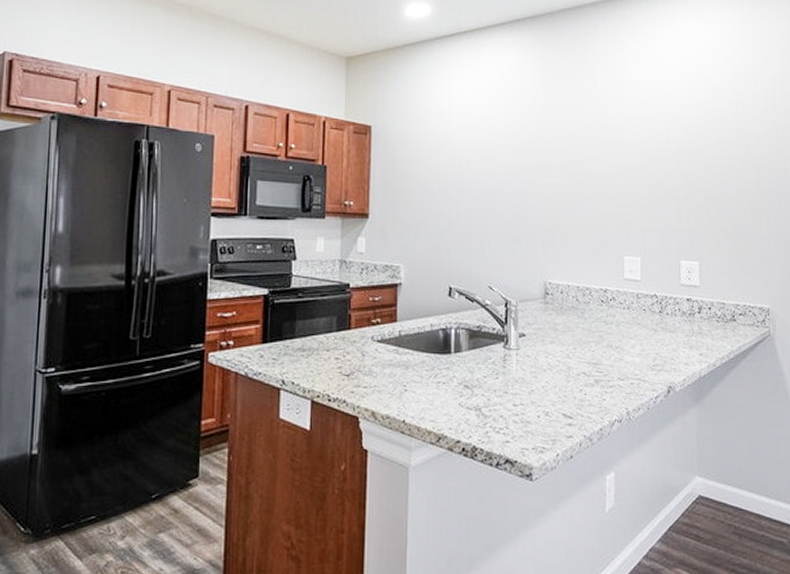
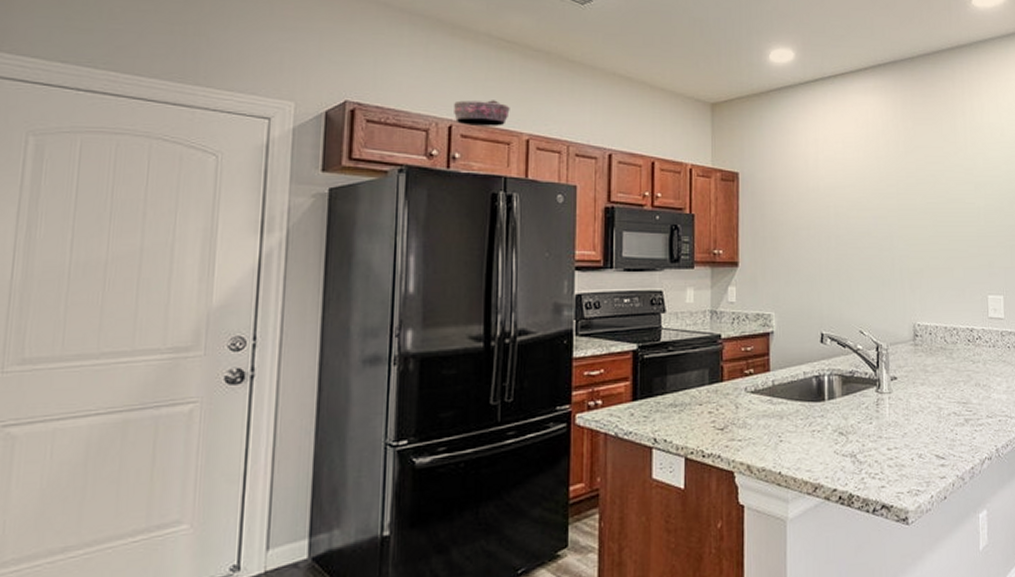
decorative basket: none [102,51,154,77] -> present [454,99,510,126]

